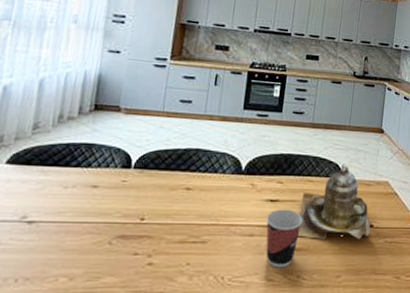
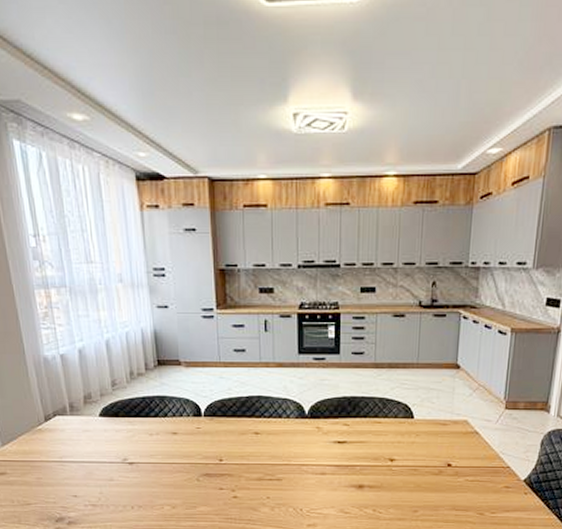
cup: present [266,209,303,268] -> none [336,450,373,503]
teapot: present [297,165,371,239] -> none [369,405,449,478]

